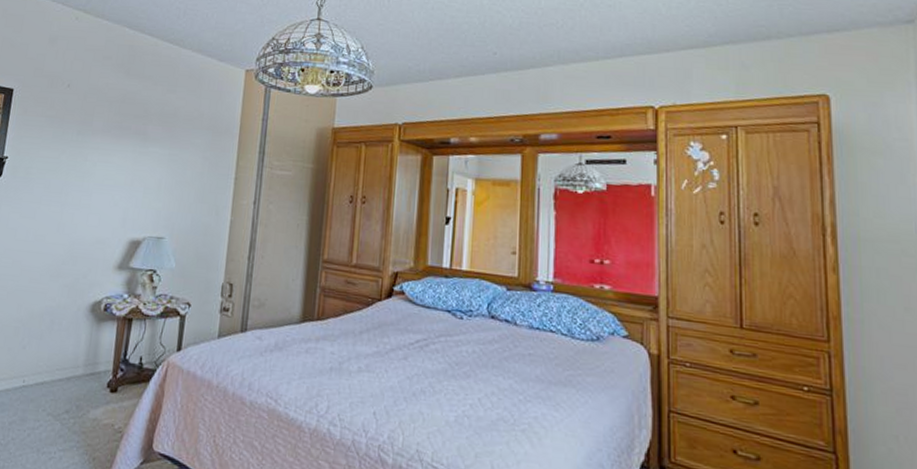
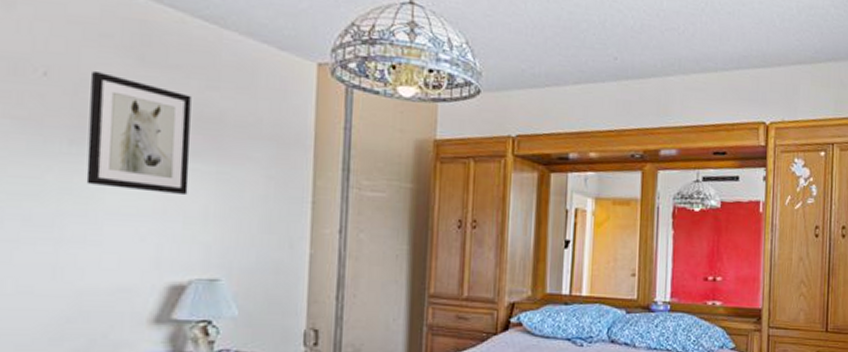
wall art: none [85,83,157,172] -> present [86,72,192,196]

